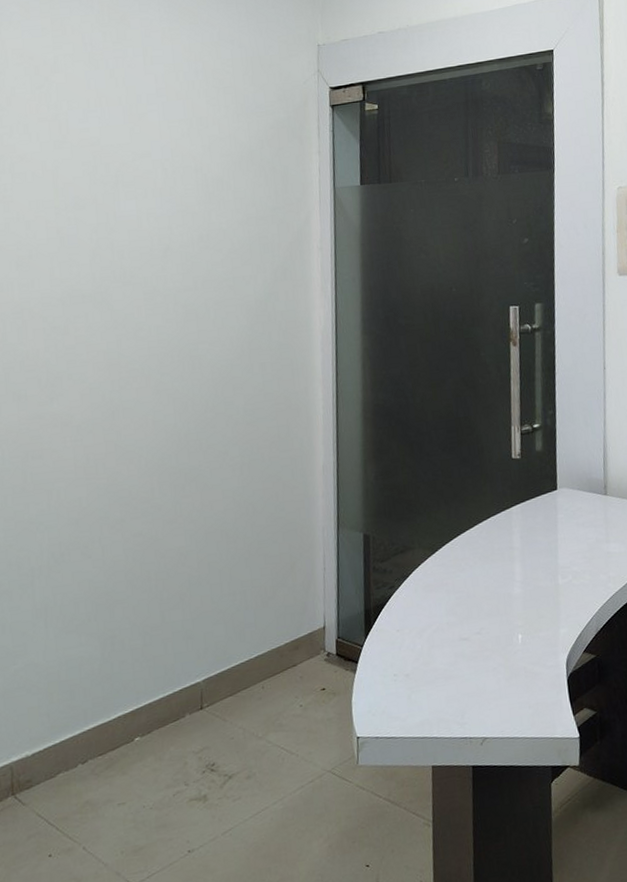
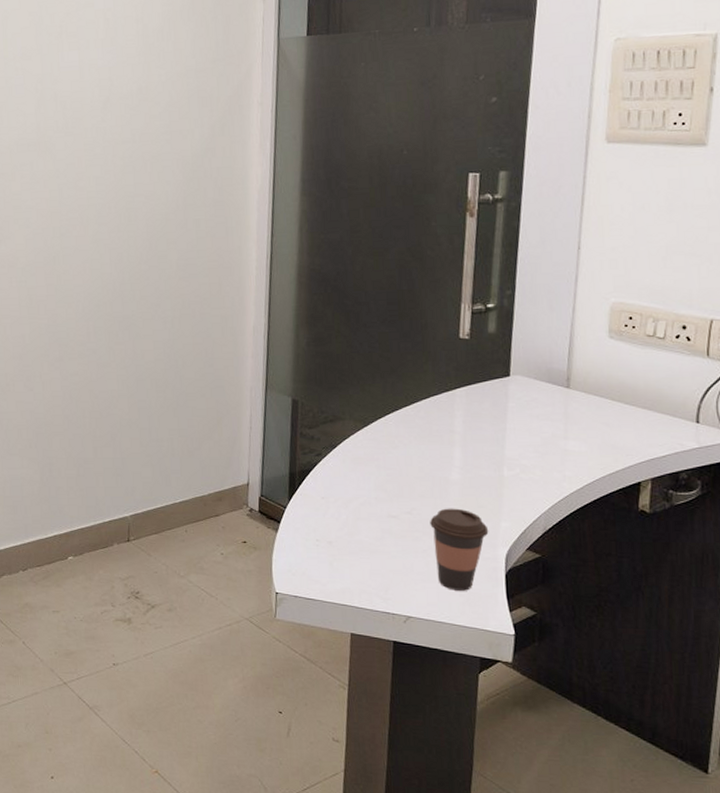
coffee cup: none [498,621,550,704] -> present [430,508,489,591]

